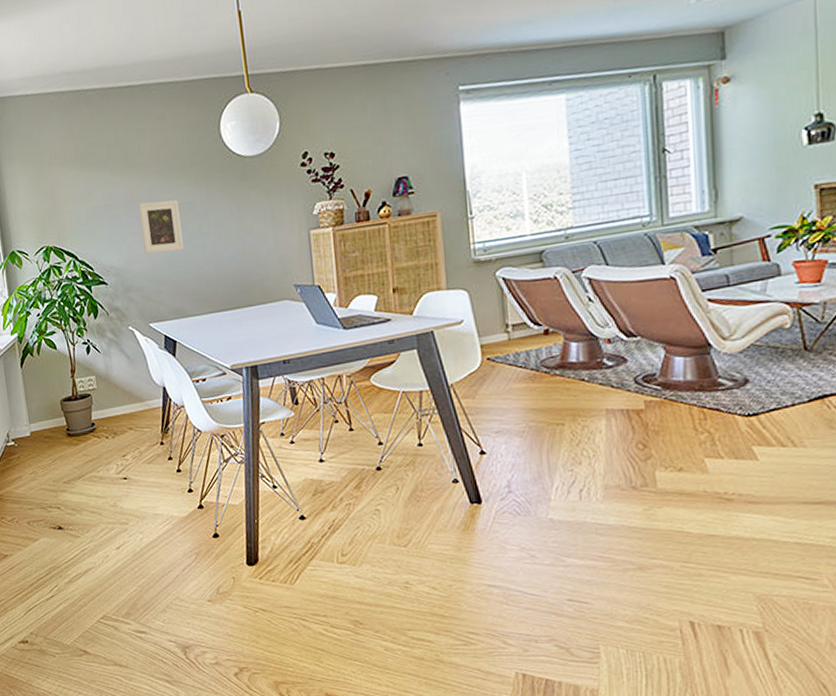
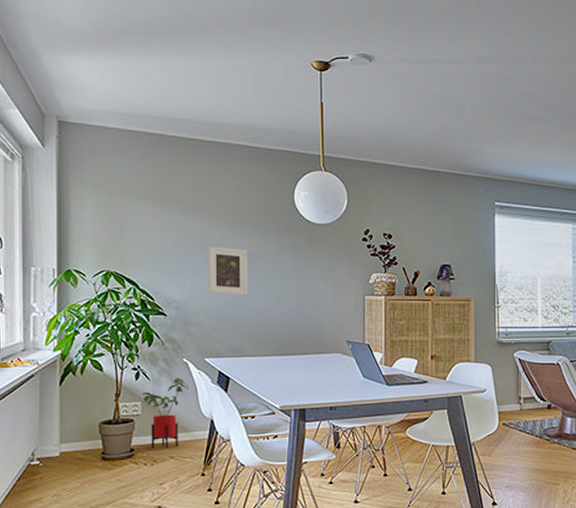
house plant: none [94,347,138,422] -> present [141,378,189,449]

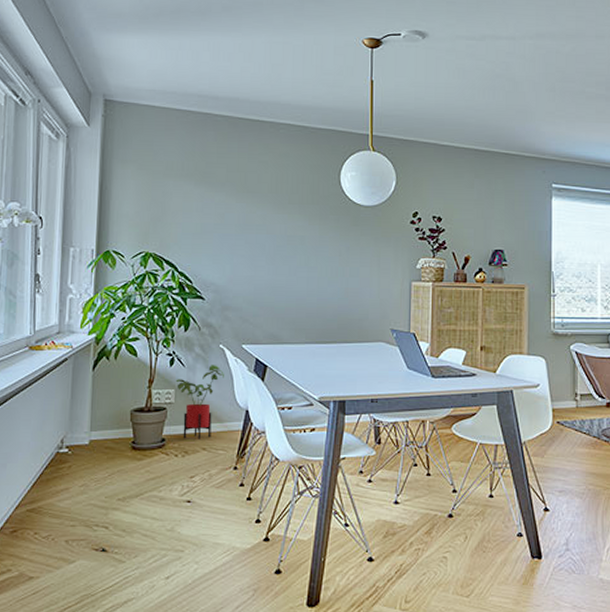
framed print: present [207,246,247,295] -> none [249,228,290,279]

